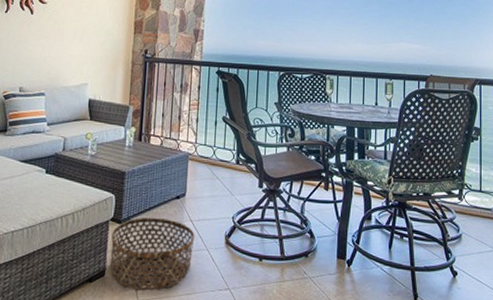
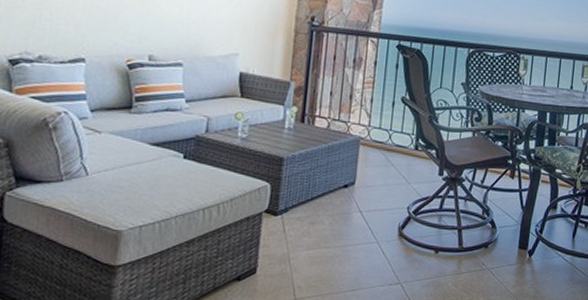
basket: present [109,218,195,291] -> none [262,209,364,288]

